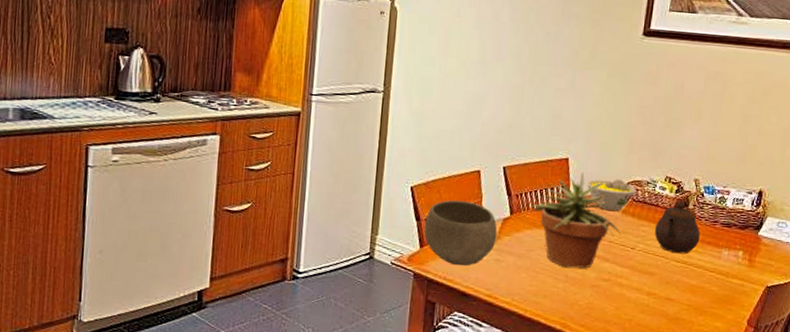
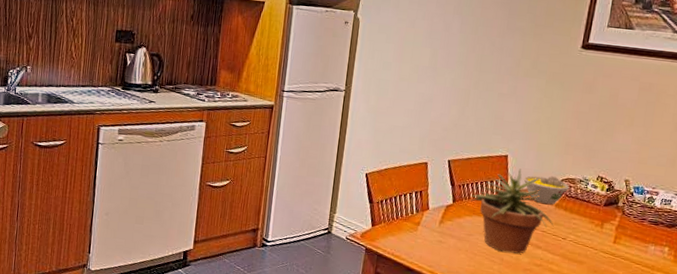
bowl: present [424,200,498,266] -> none [375,187,441,245]
teapot: present [655,201,700,254] -> none [585,199,629,247]

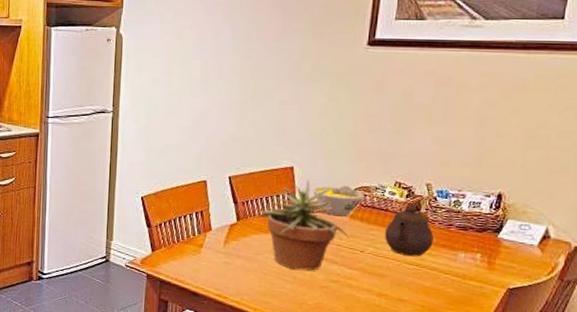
teapot: none [585,199,629,247] -> present [385,206,434,257]

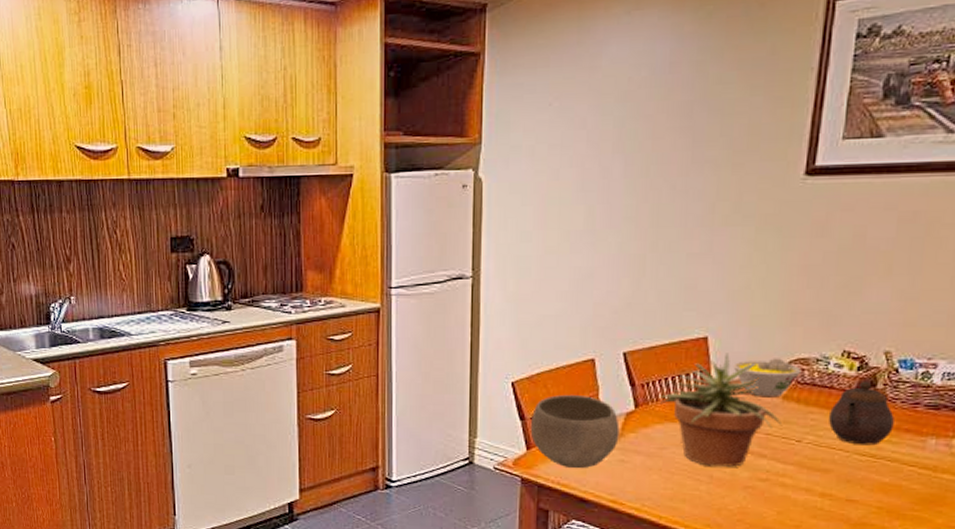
bowl: none [155,208,225,268] -> present [530,394,620,469]

